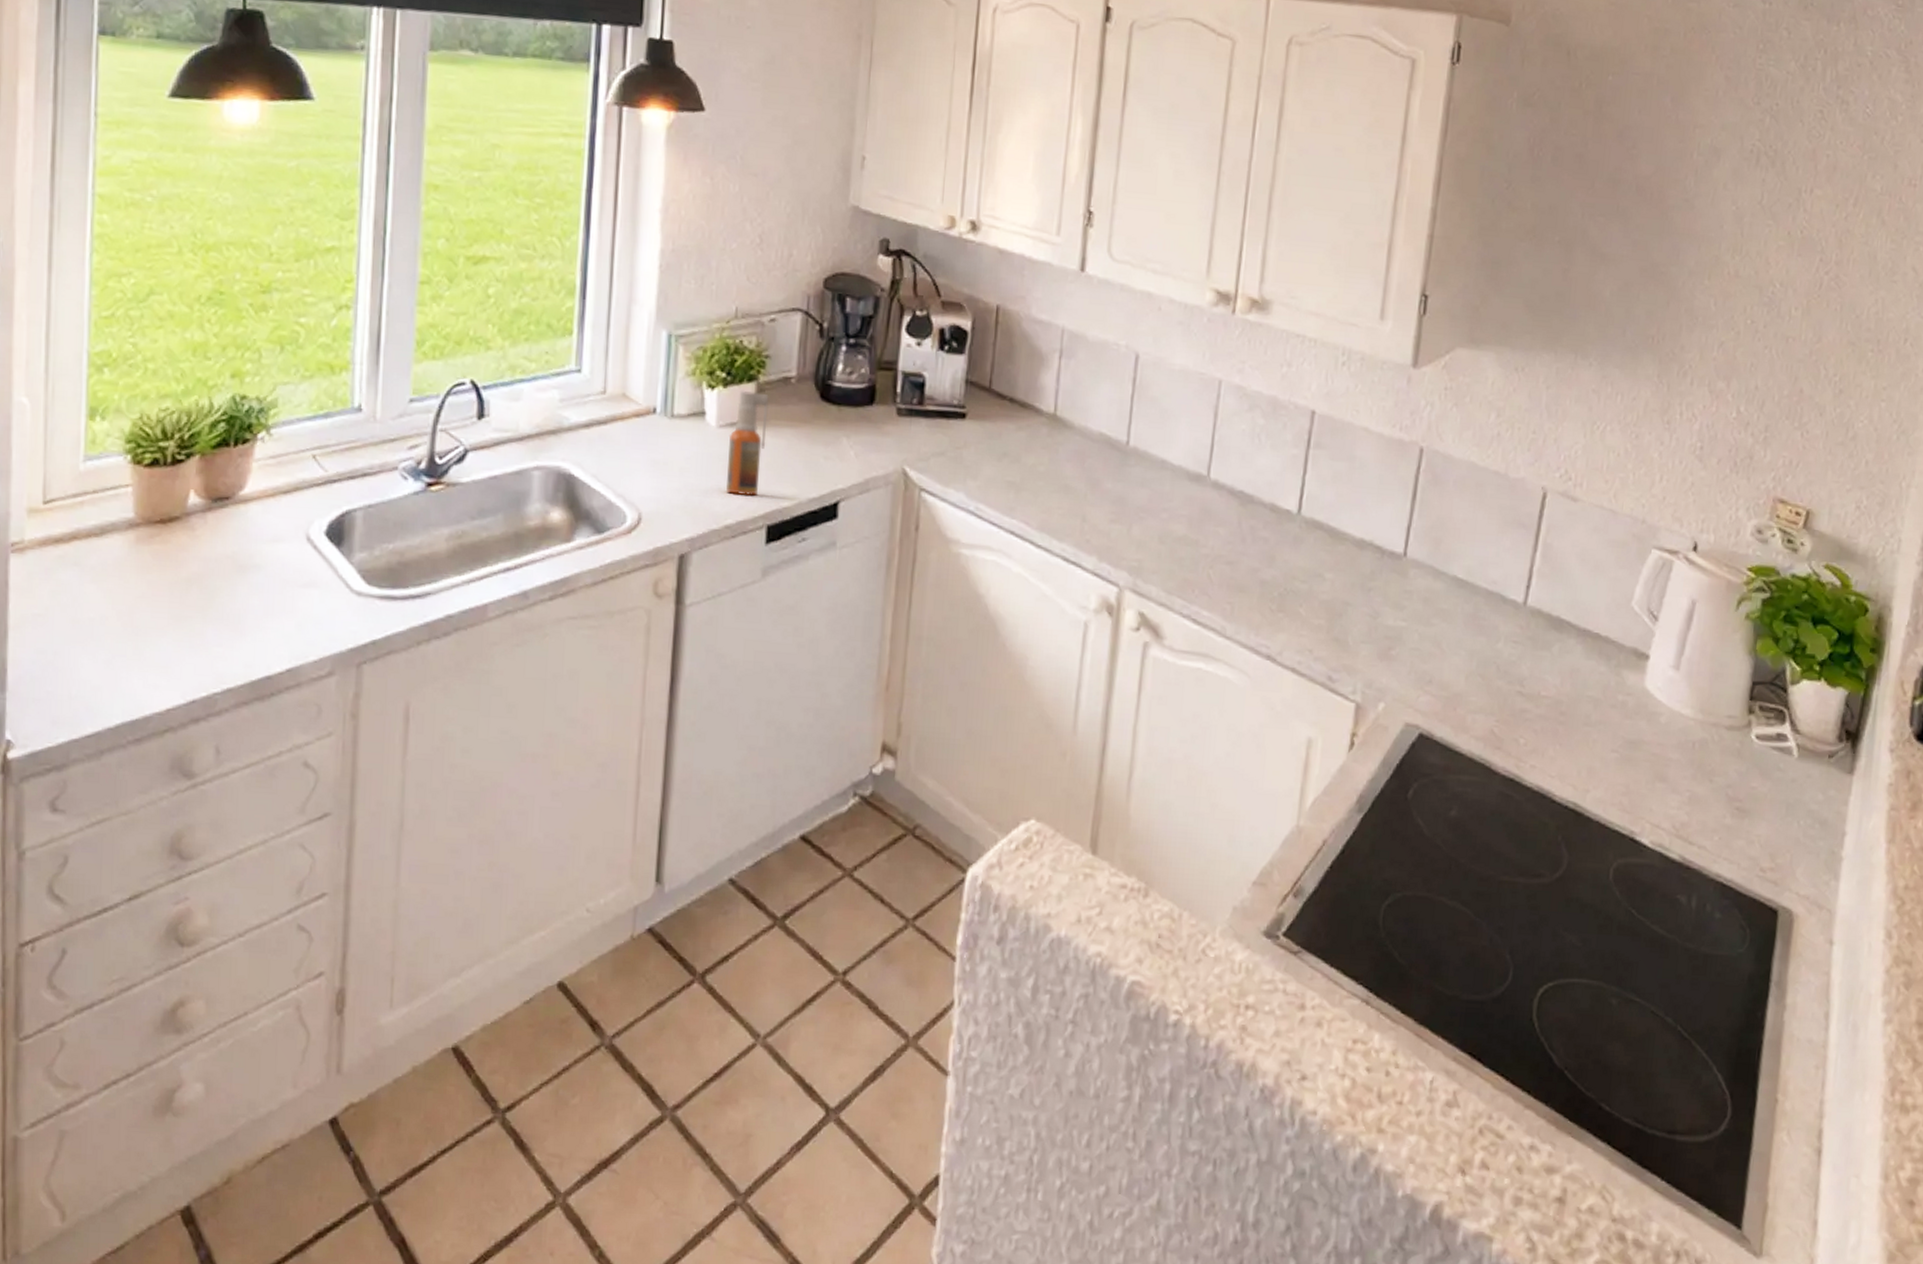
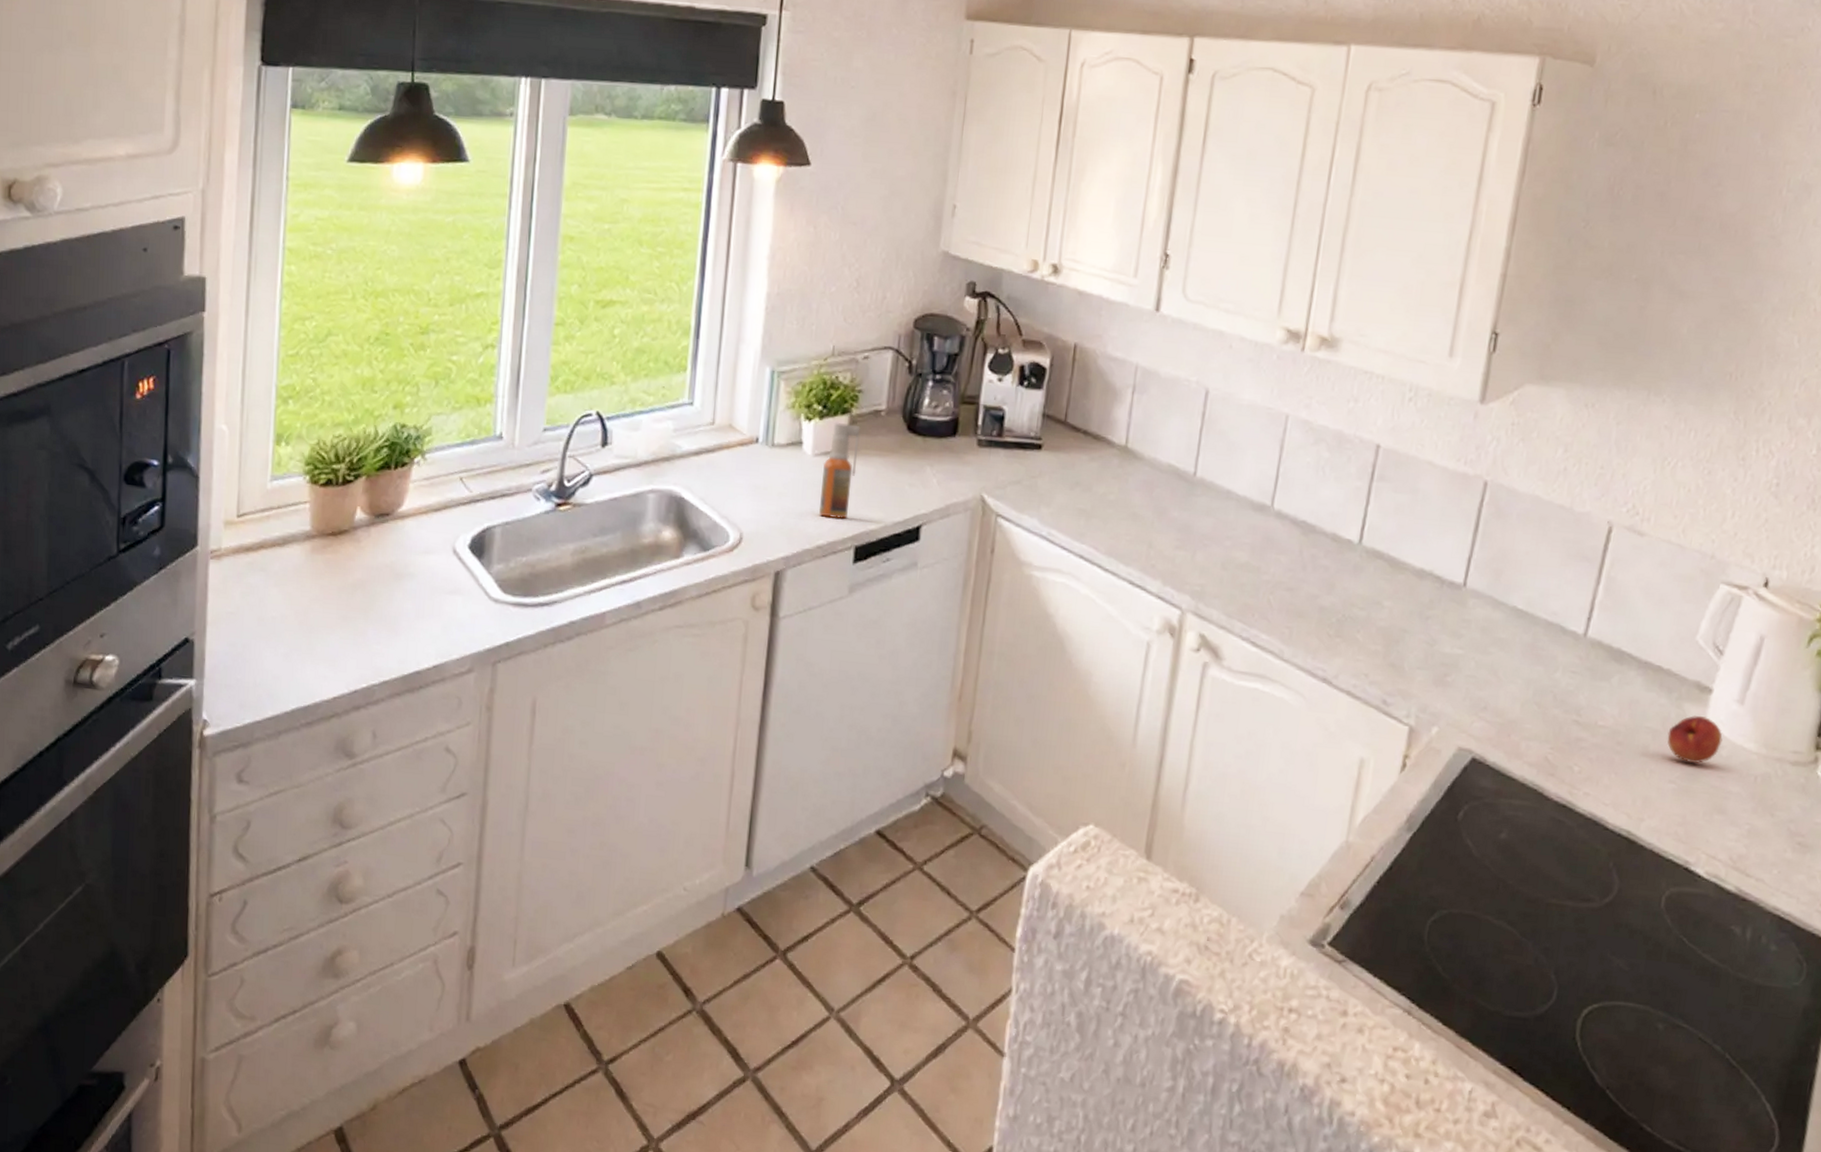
fruit: none [1608,683,1661,732] -> present [1667,716,1723,764]

